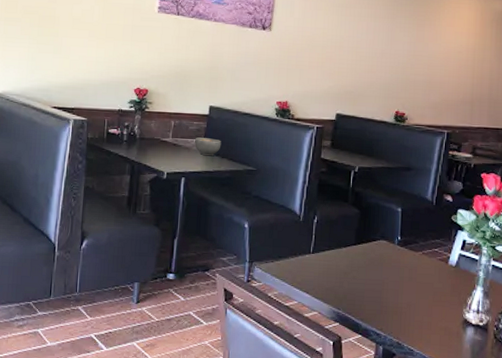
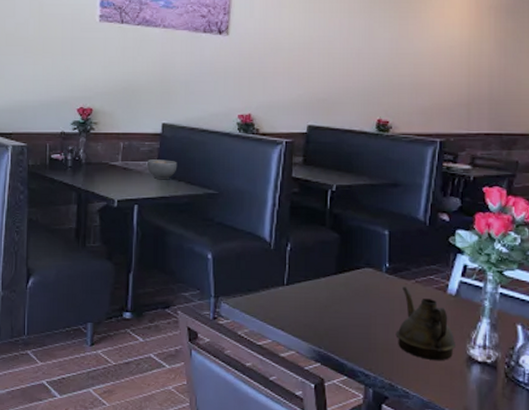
teapot: none [404,257,454,322] -> present [395,286,455,360]

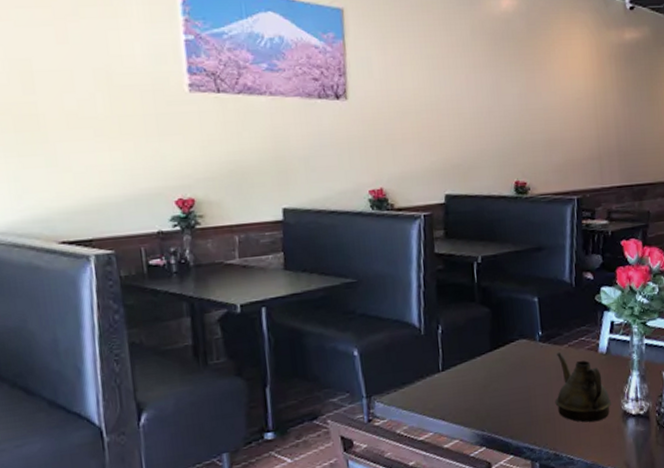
soup bowl: present [147,159,178,180] -> none [271,250,307,275]

